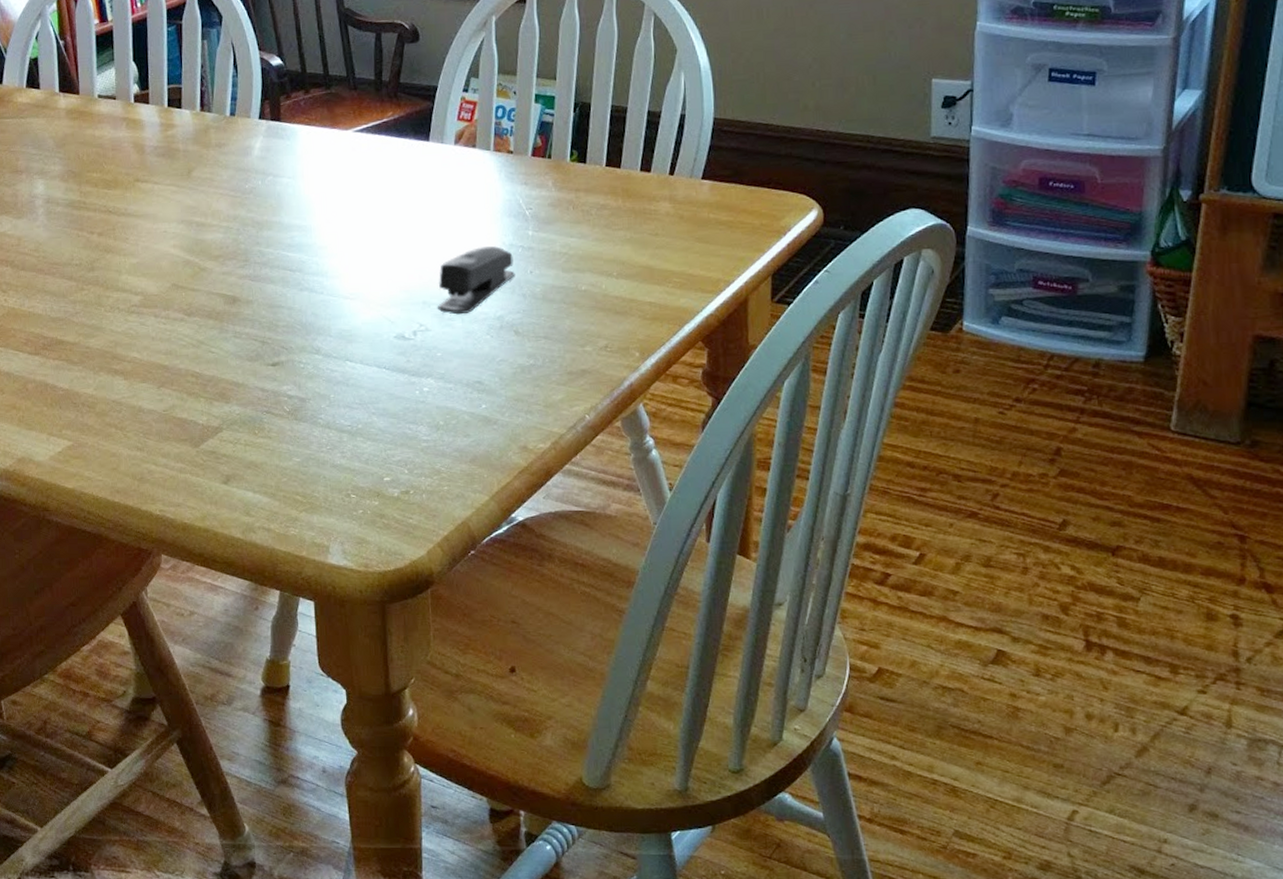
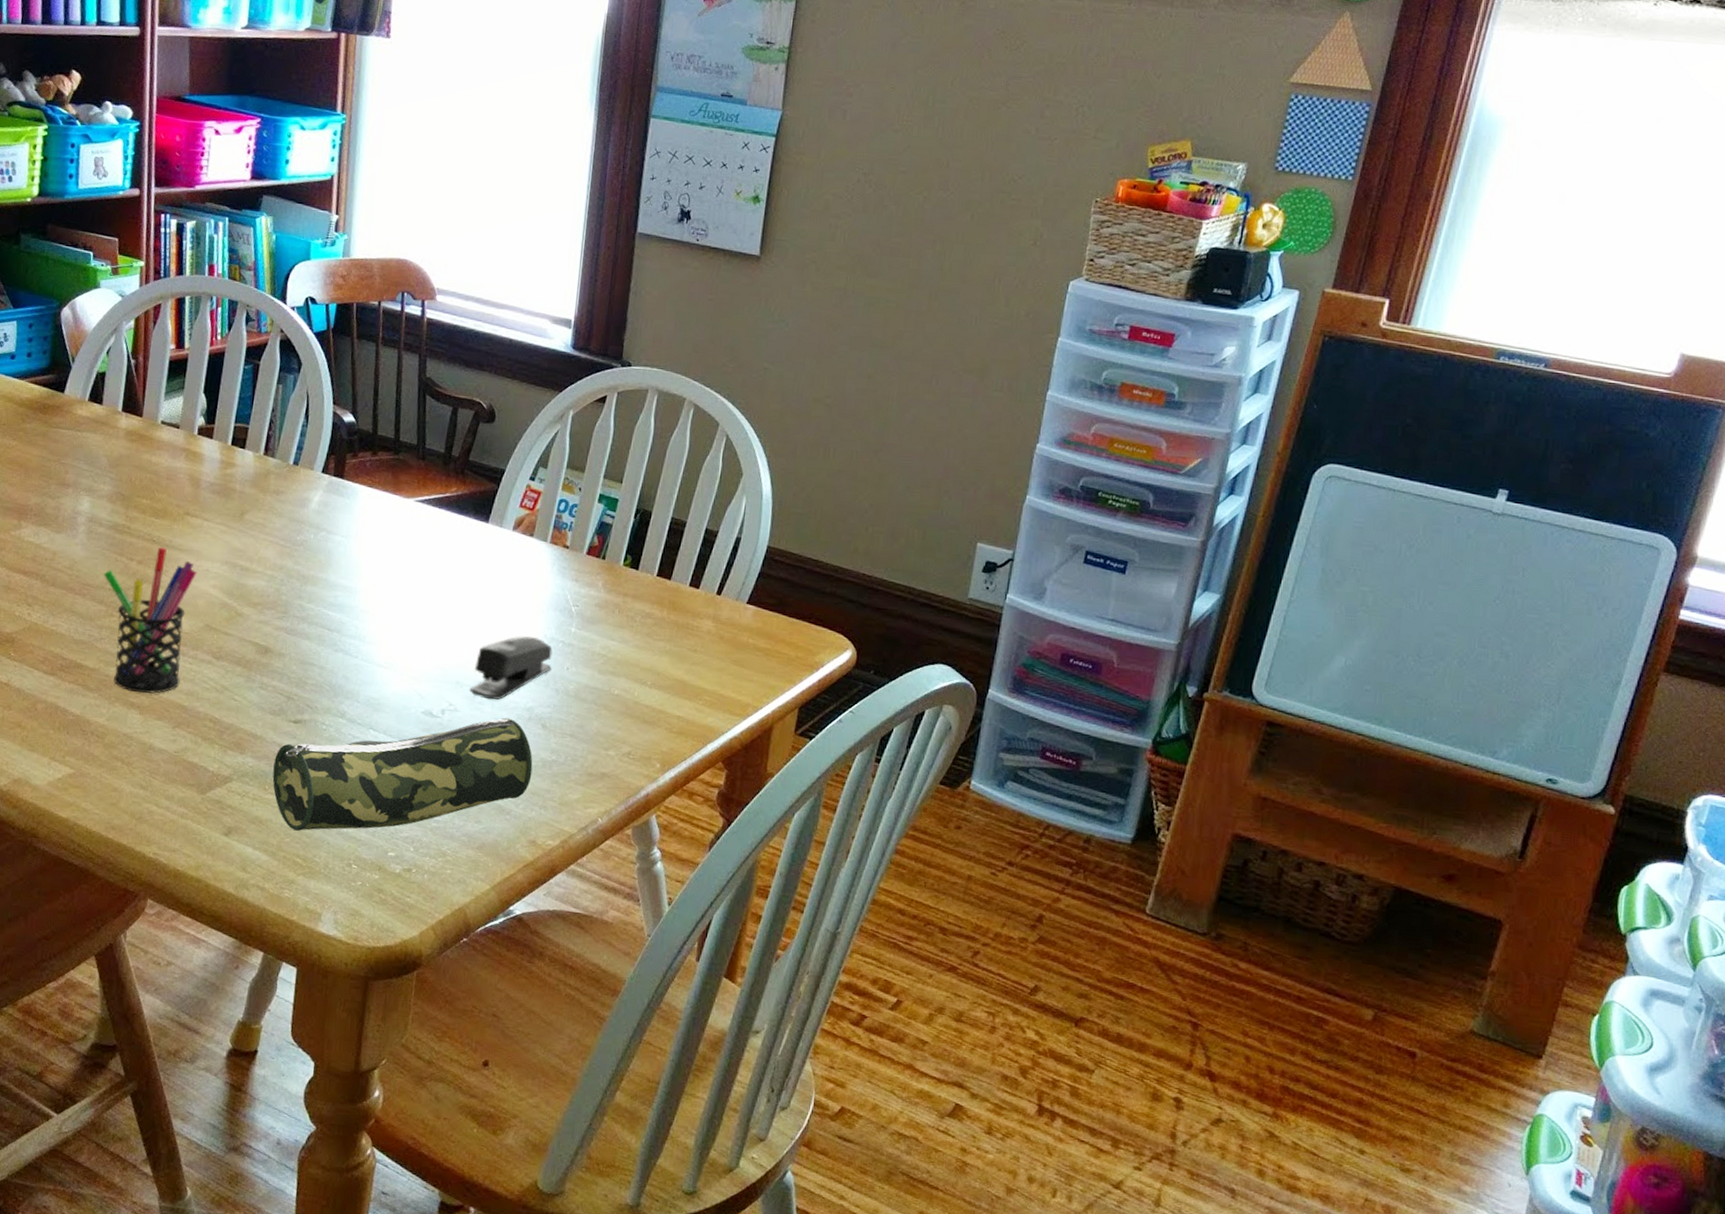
pen holder: none [68,217,157,360] -> present [103,547,197,694]
pencil case: none [259,329,513,469] -> present [272,717,533,831]

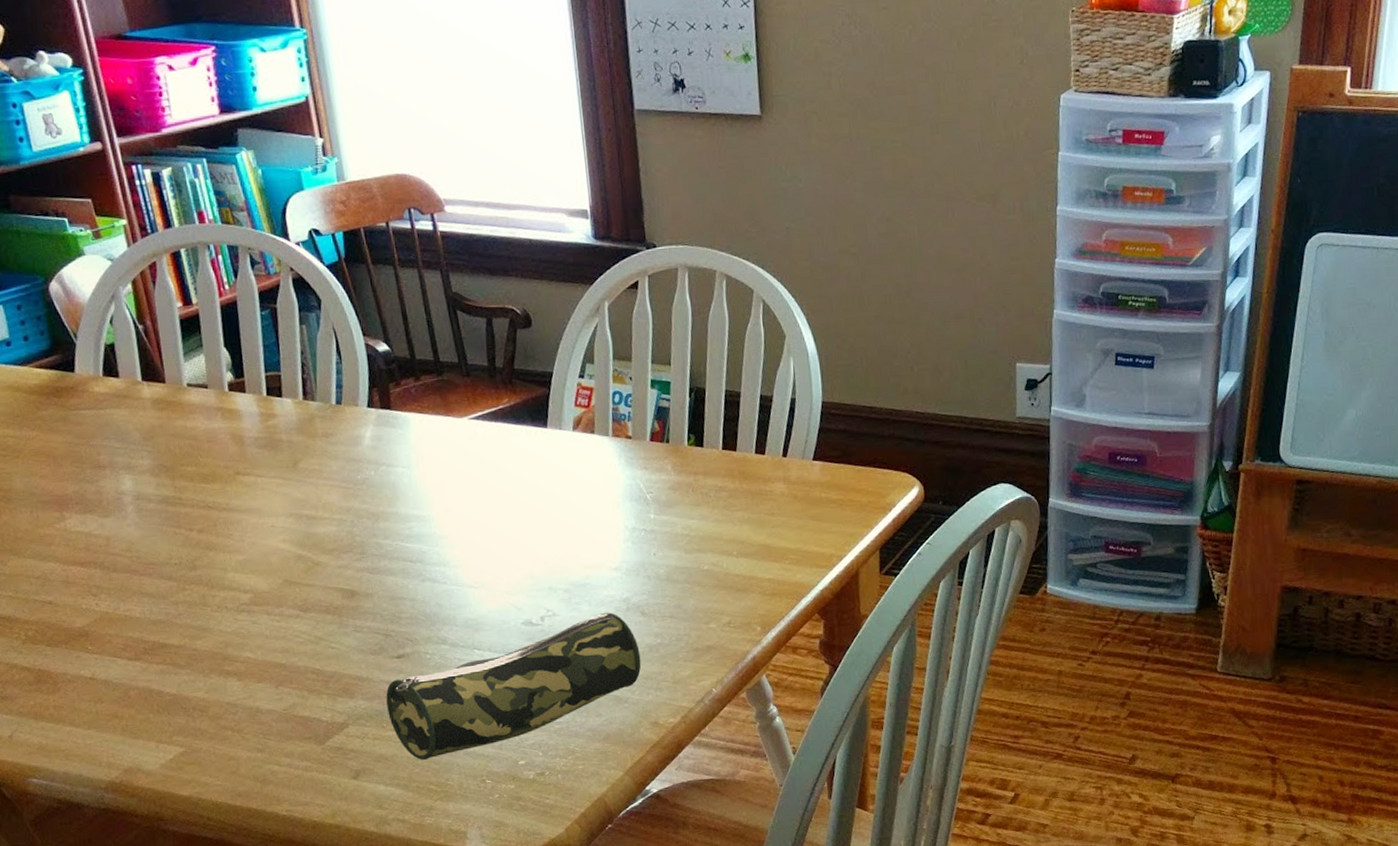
pen holder: present [103,547,197,694] -> none [164,512,272,661]
stapler: present [469,636,553,700] -> none [563,530,639,599]

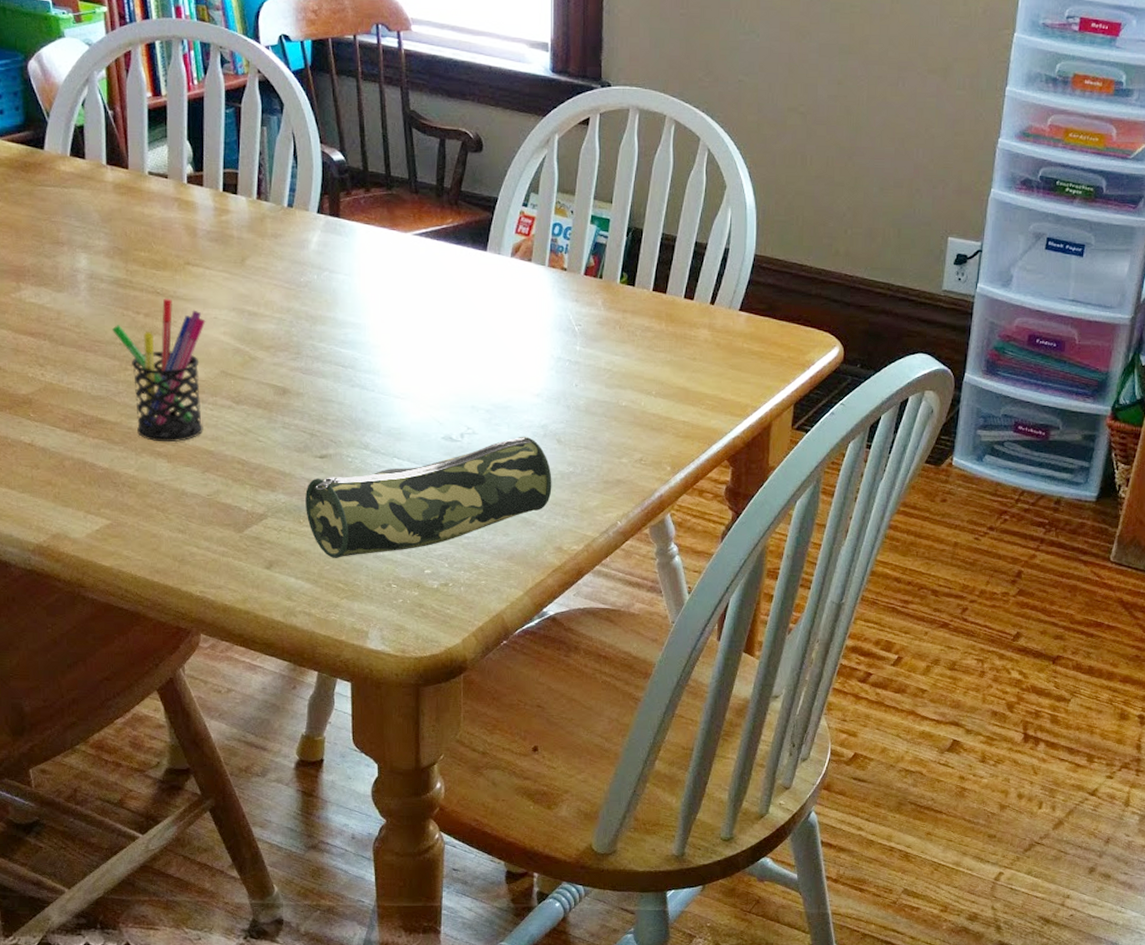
pen holder: none [164,512,272,661] -> present [111,299,206,443]

